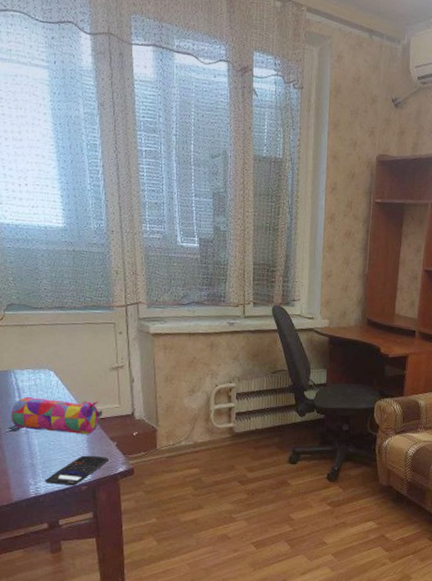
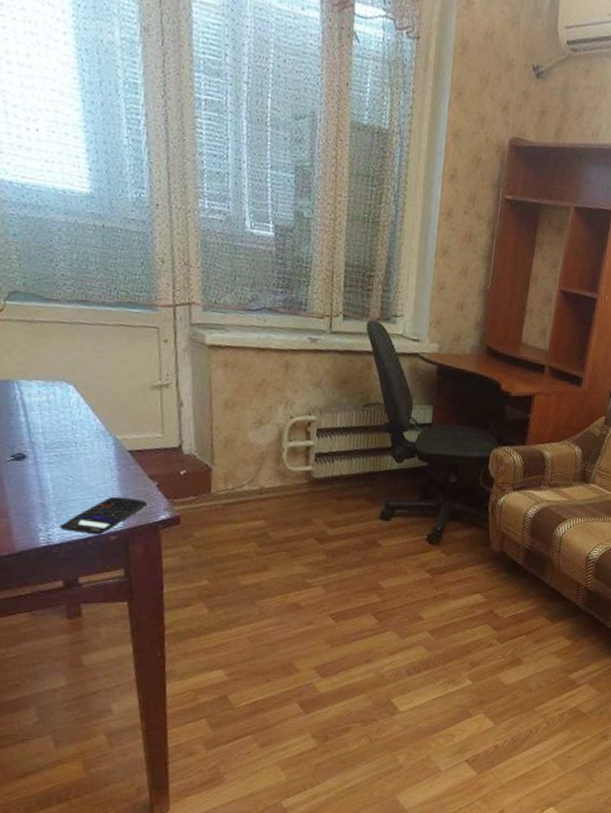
pencil case: present [10,396,103,434] -> none [13,415,140,470]

